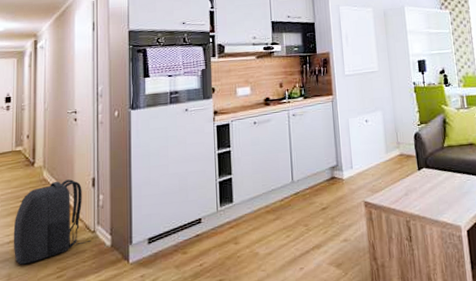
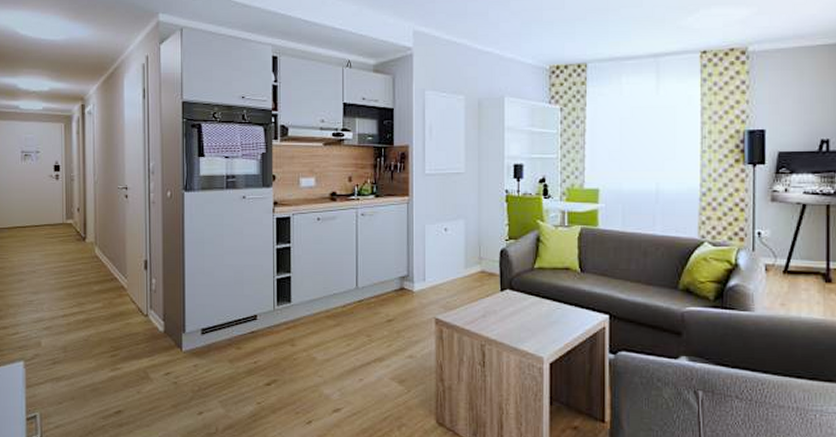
backpack: present [13,179,91,265] -> none [67,259,144,340]

